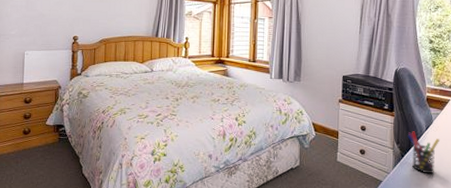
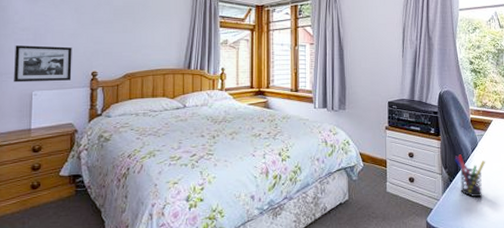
picture frame: none [10,11,57,44] -> present [14,45,72,83]

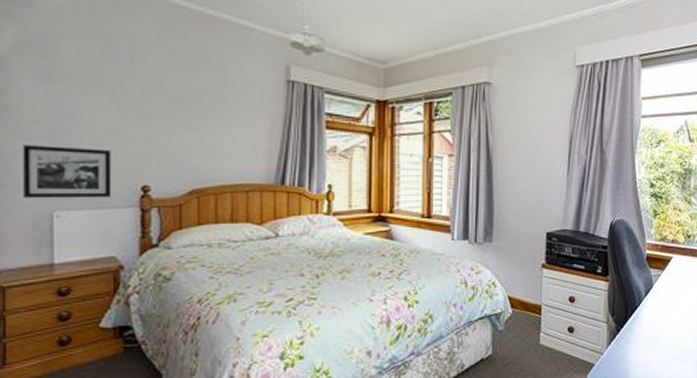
pen holder: present [454,154,485,198] -> none [624,299,660,350]

